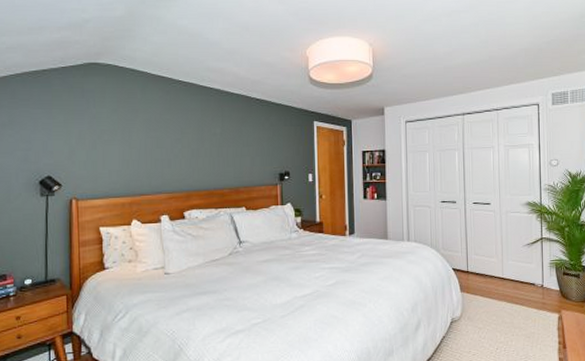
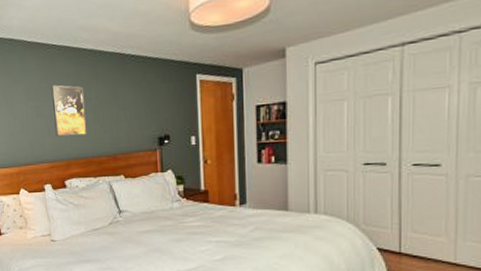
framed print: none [174,118,210,169] -> present [51,84,87,137]

